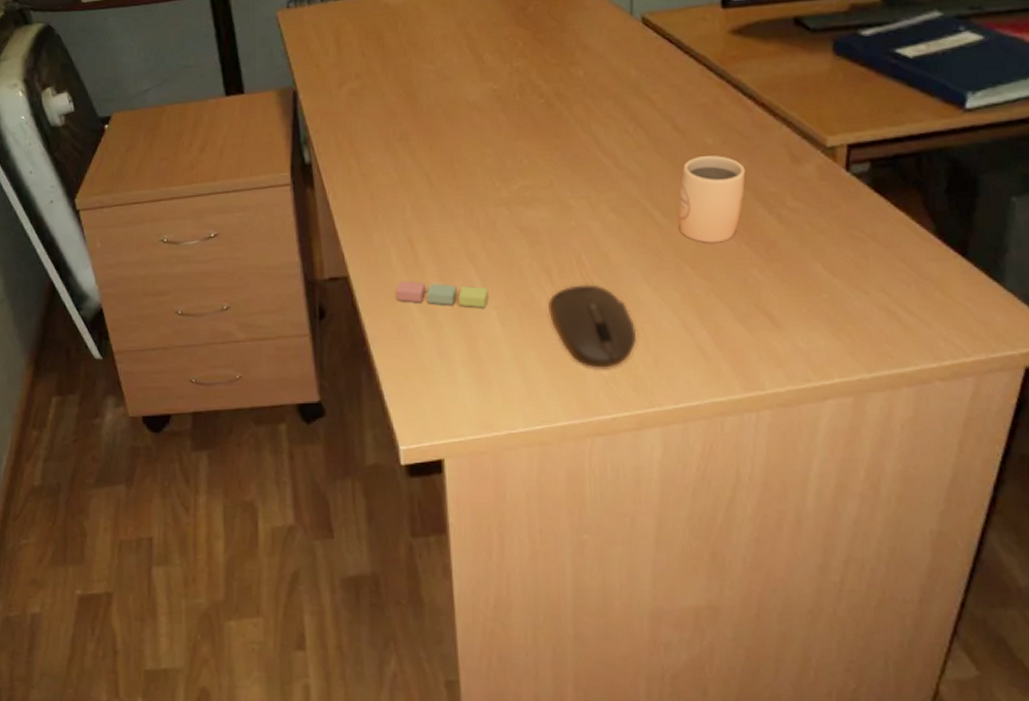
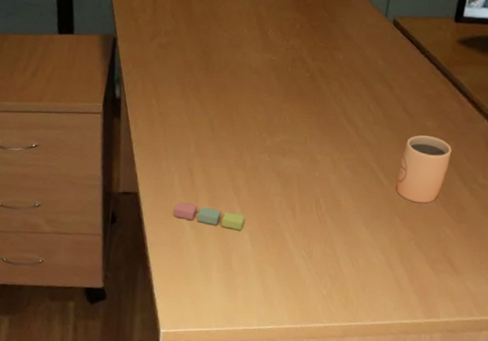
computer mouse: present [547,284,637,368] -> none [288,221,353,288]

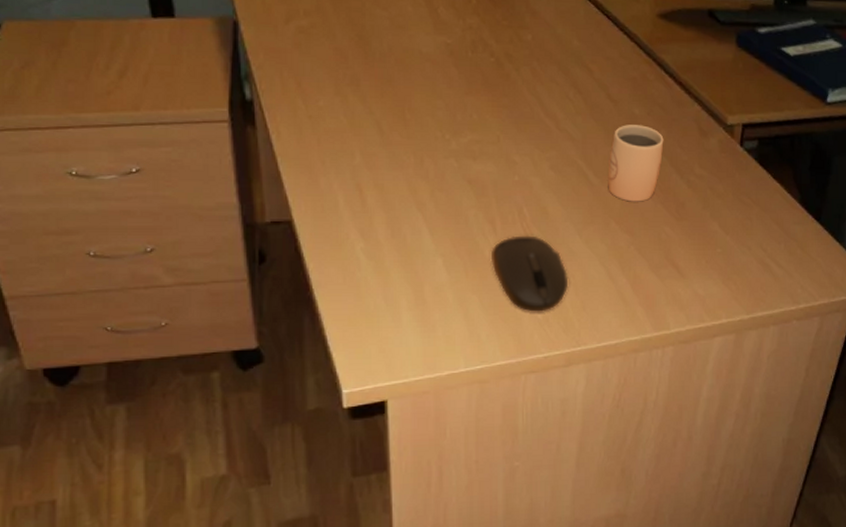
sticky notes: present [173,202,246,231] -> none [343,227,435,256]
computer mouse: none [288,221,353,288] -> present [490,235,569,312]

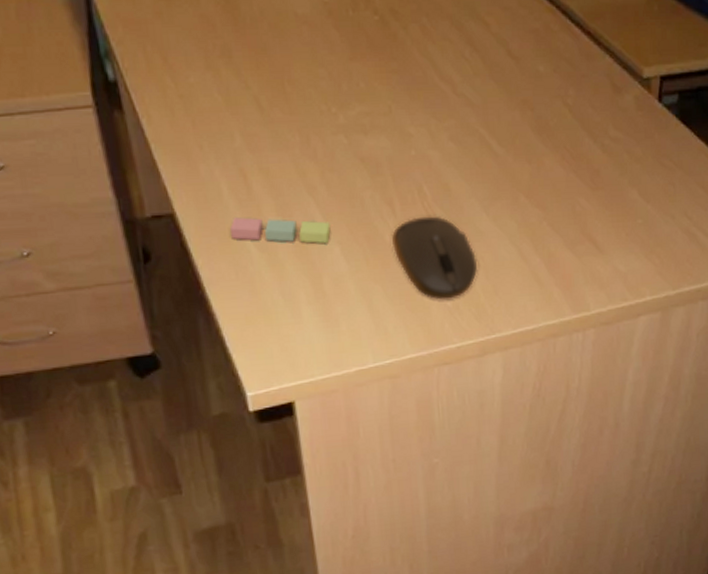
sticky notes: none [343,227,435,256] -> present [230,217,331,244]
mug: present [608,125,664,203] -> none [513,84,574,174]

